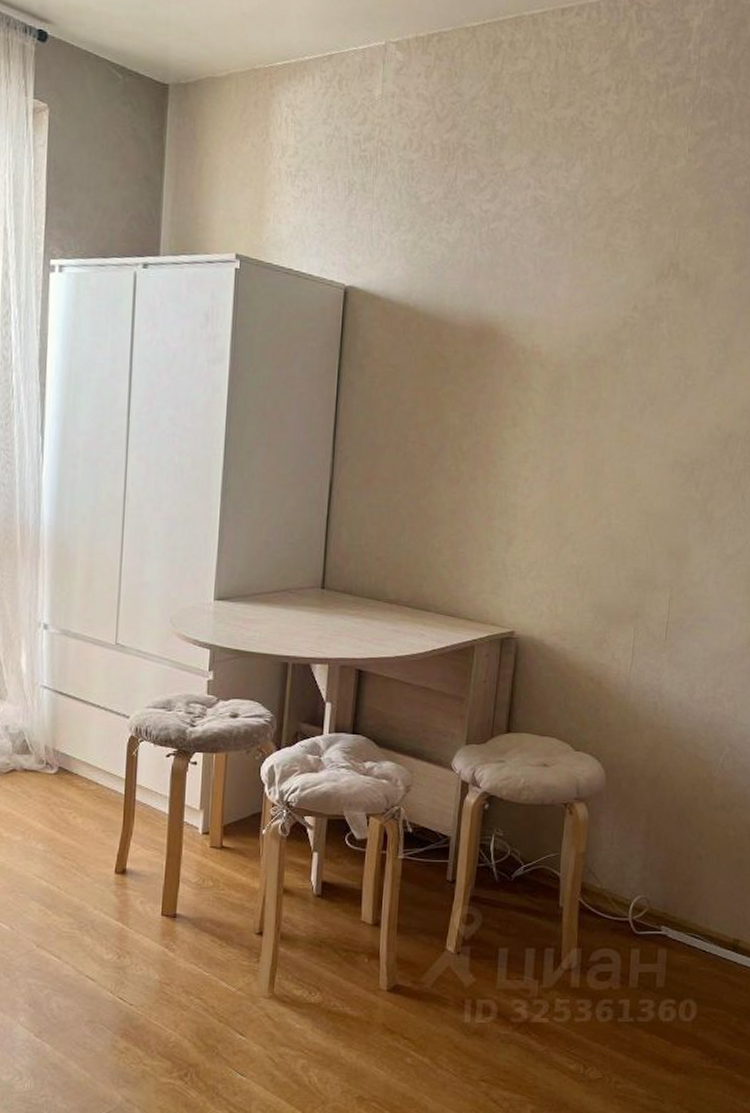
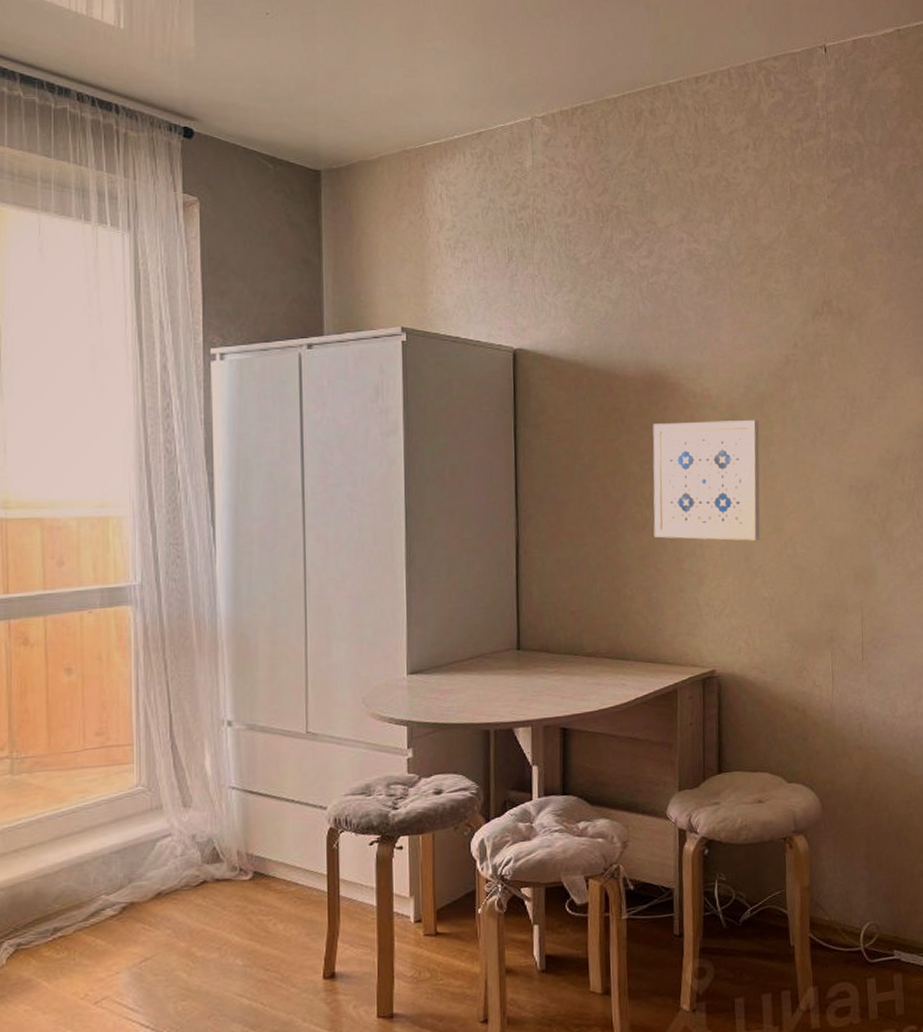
wall art: none [467,376,588,507] -> present [653,420,761,541]

